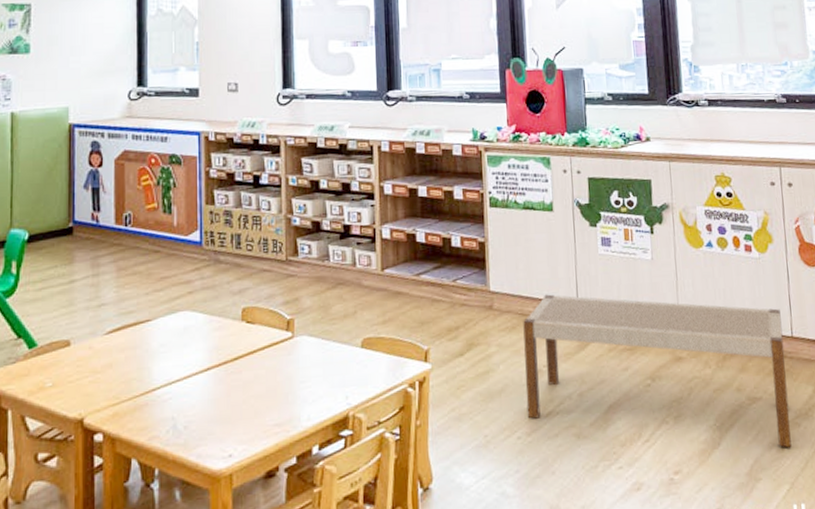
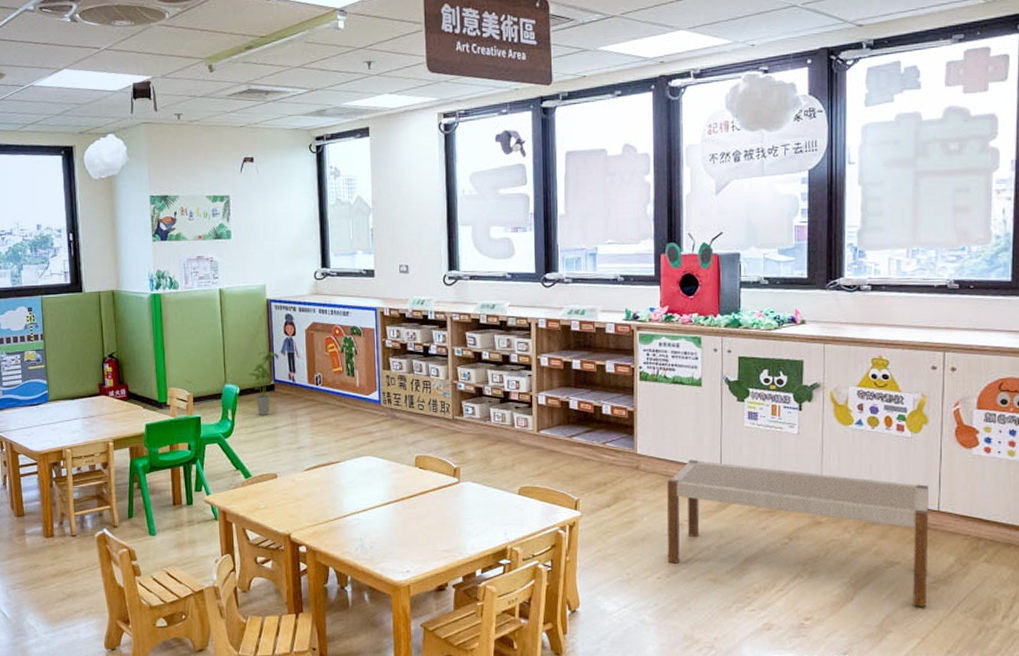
house plant: none [40,186,80,267] -> present [248,351,279,415]

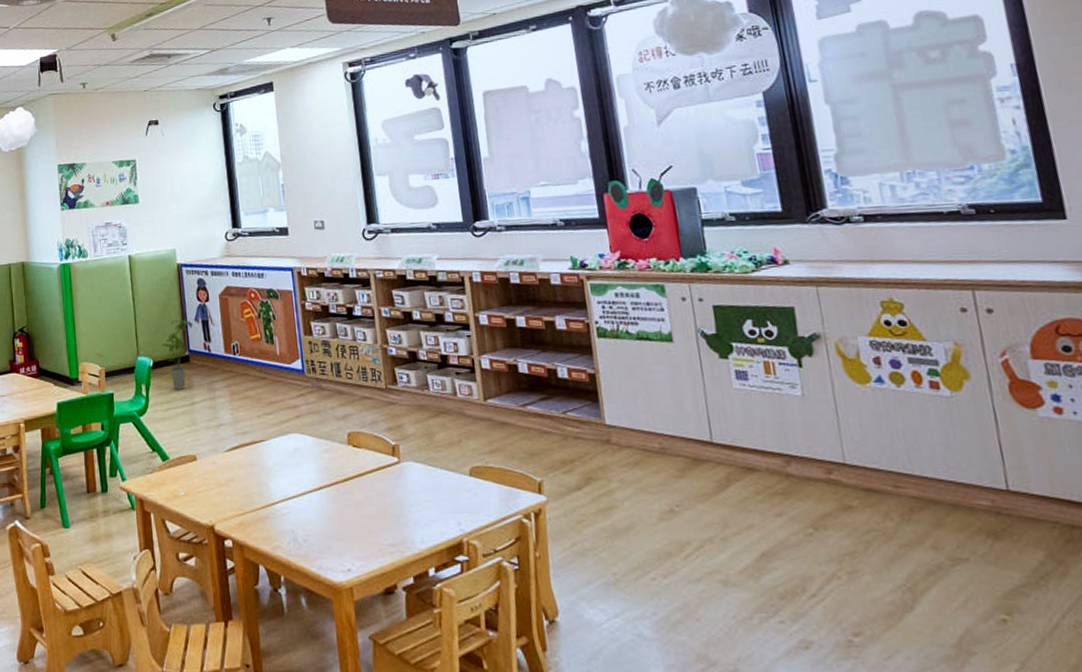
bench: present [667,459,929,608] -> none [647,430,1018,621]

